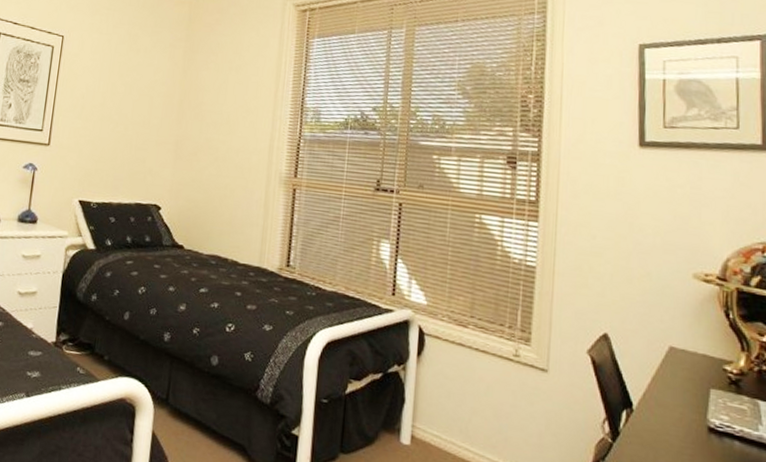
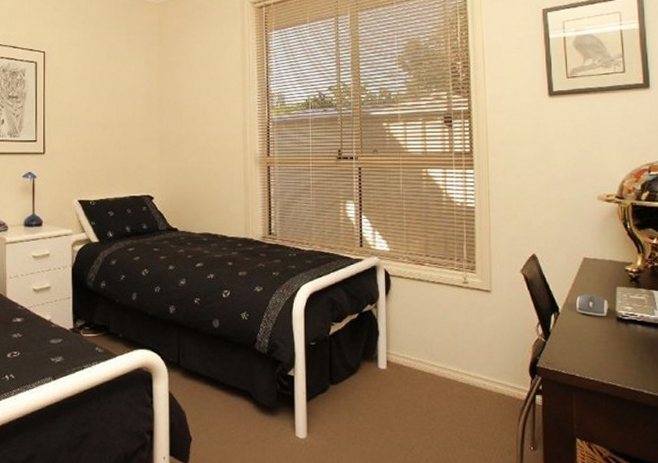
computer mouse: none [656,391,699,423] -> present [576,294,609,316]

